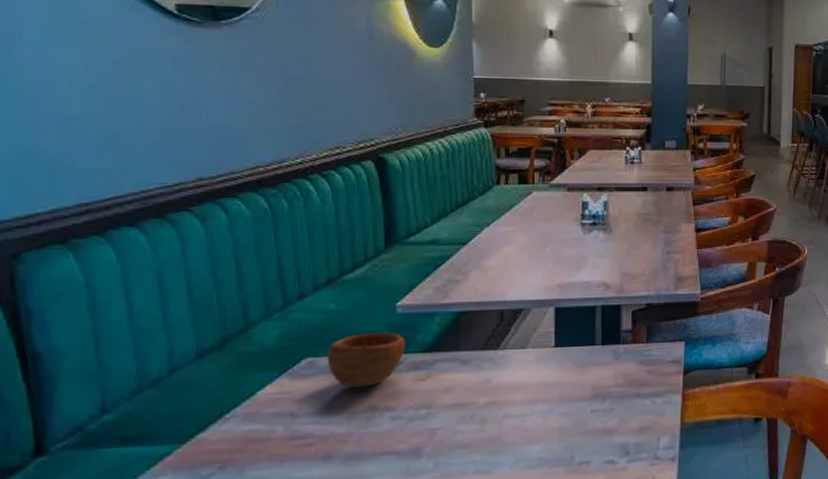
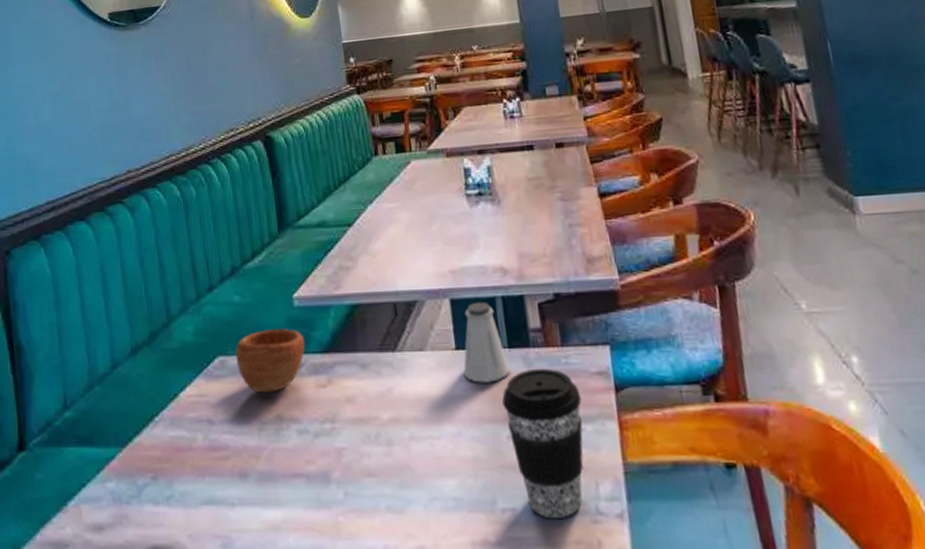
saltshaker: none [560,309,600,372] -> present [463,301,510,383]
coffee cup: none [590,359,656,465] -> present [502,368,584,518]

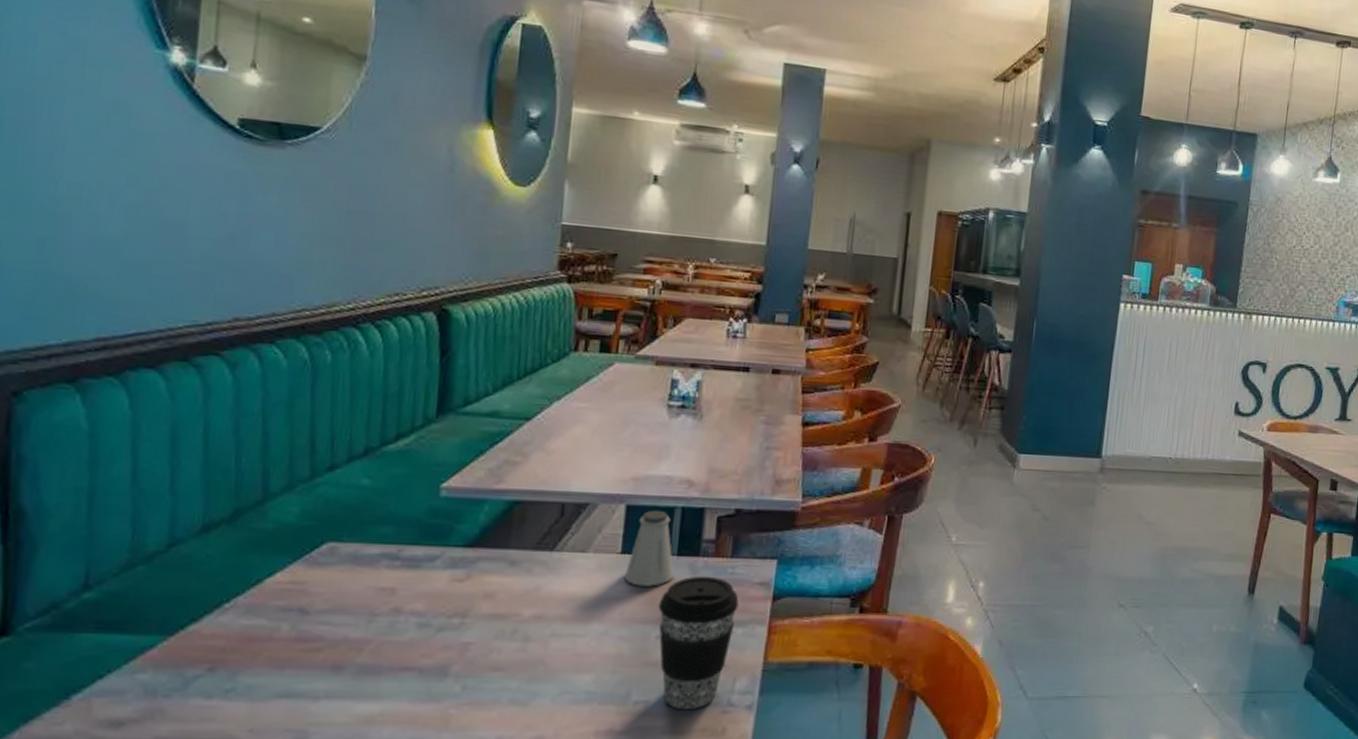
cup: present [235,329,305,393] -> none [351,518,446,584]

